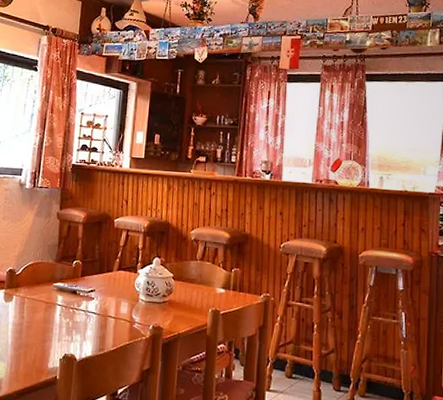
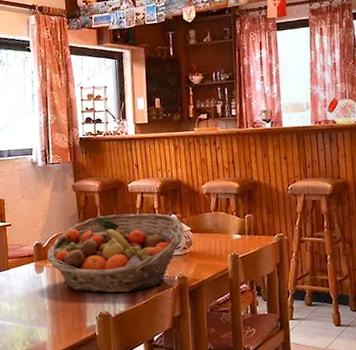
fruit basket: none [18,249,167,336] -> present [47,213,185,294]

